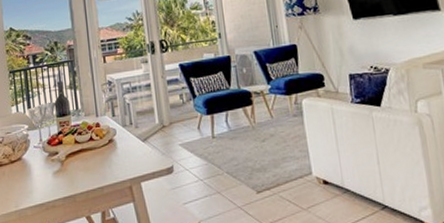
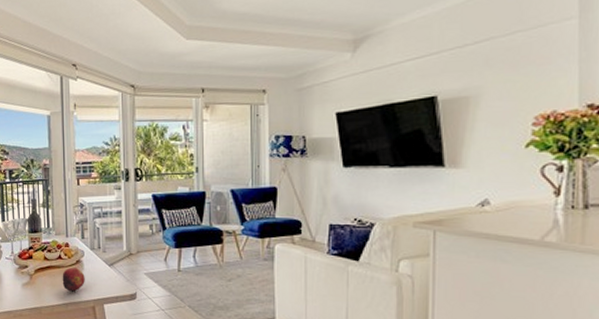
fruit: none [95,146,120,174] -> present [62,267,85,292]

